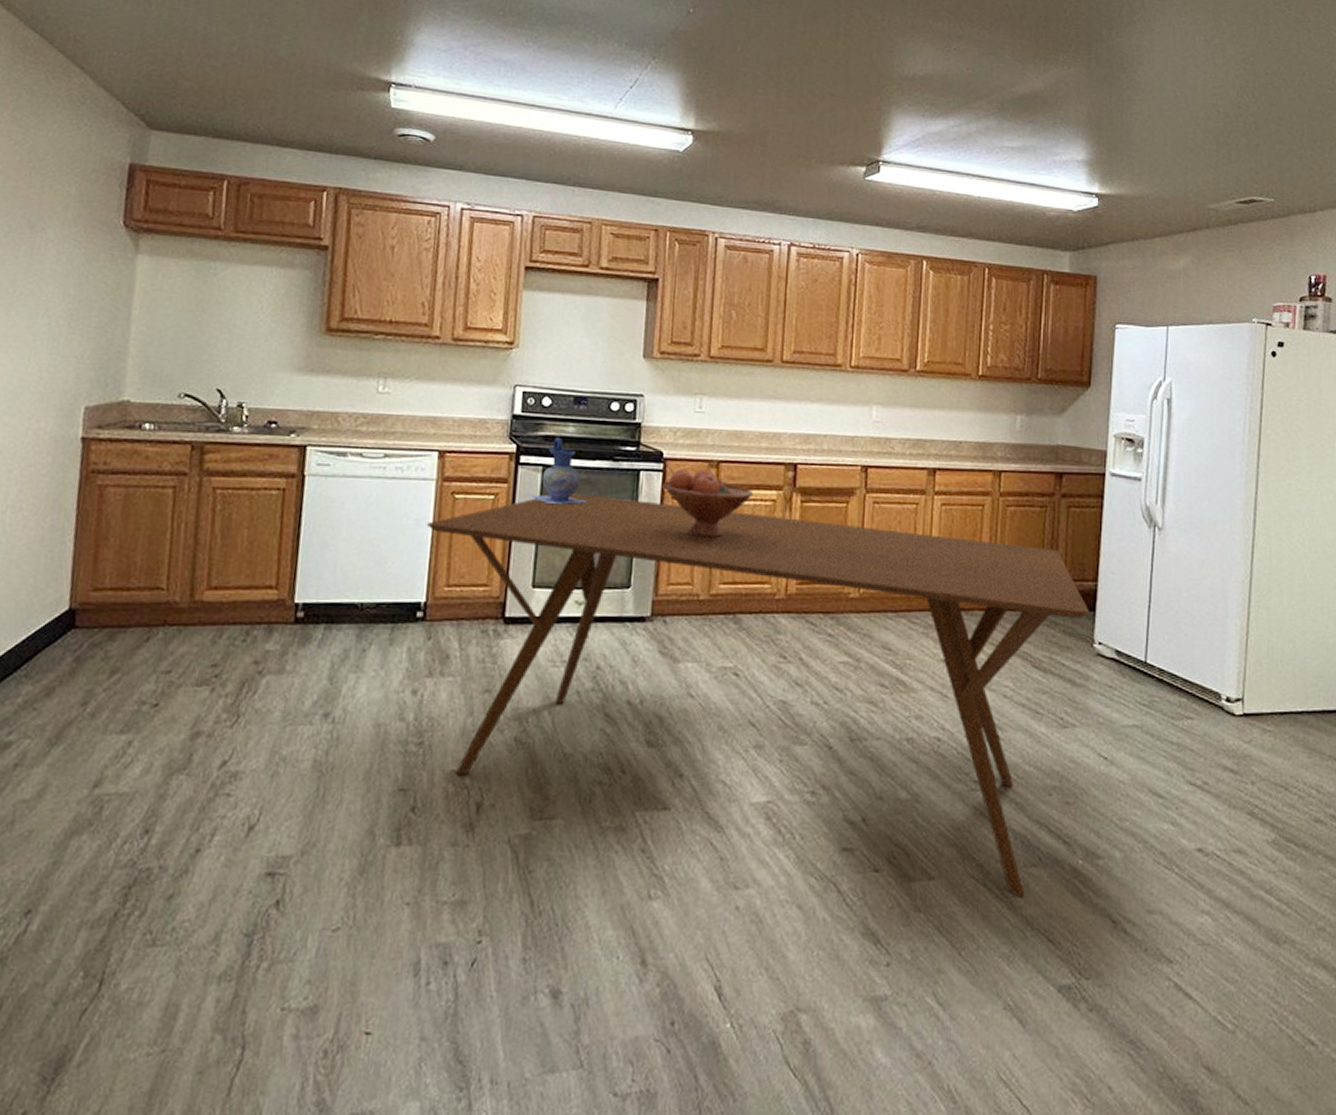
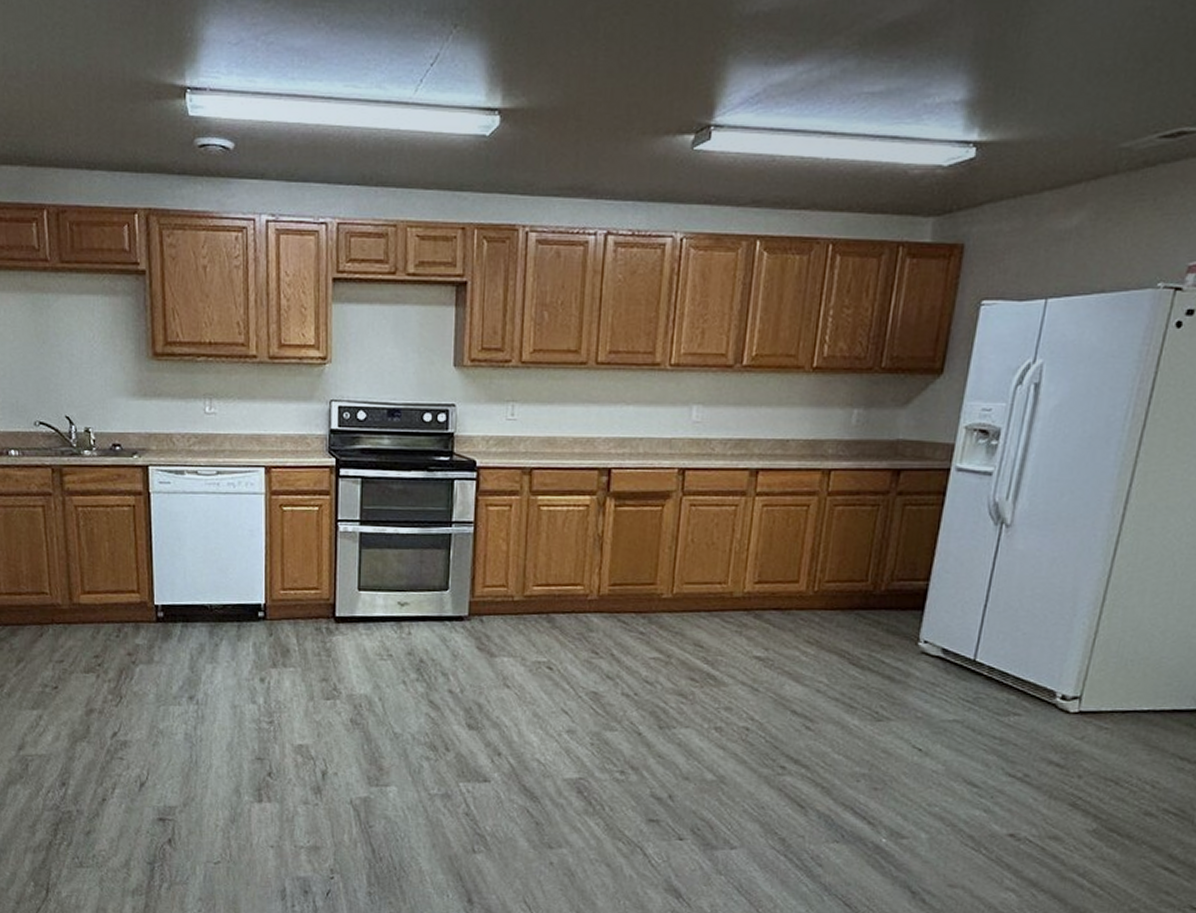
dining table: present [426,493,1090,898] -> none [259,503,918,868]
pitcher: present [528,436,587,504] -> none [349,449,405,514]
fruit bowl: present [664,468,753,539] -> none [478,476,566,543]

